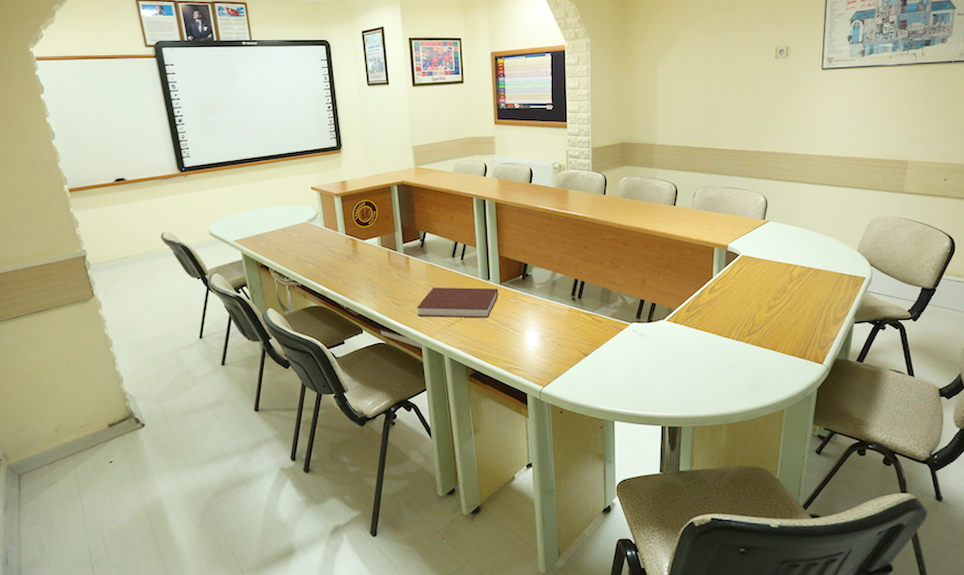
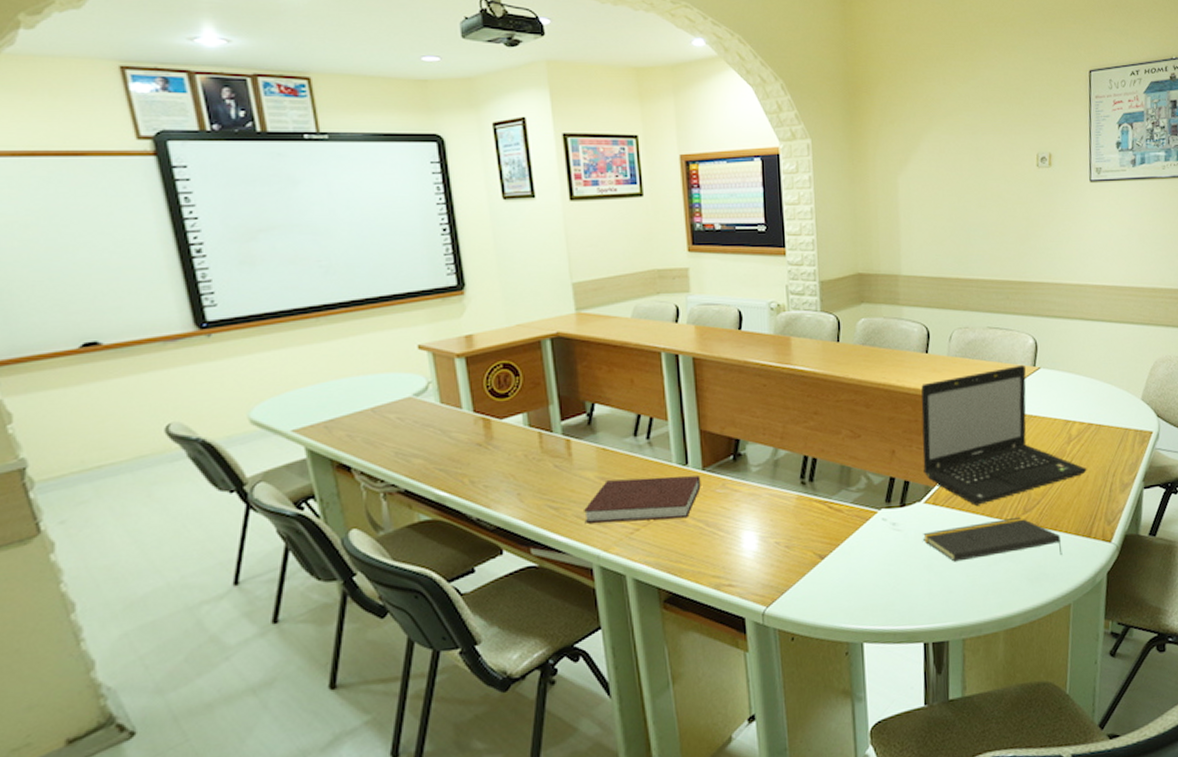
notepad: none [665,337,780,371] -> present [923,516,1063,562]
laptop: none [667,217,805,326] -> present [921,364,1087,506]

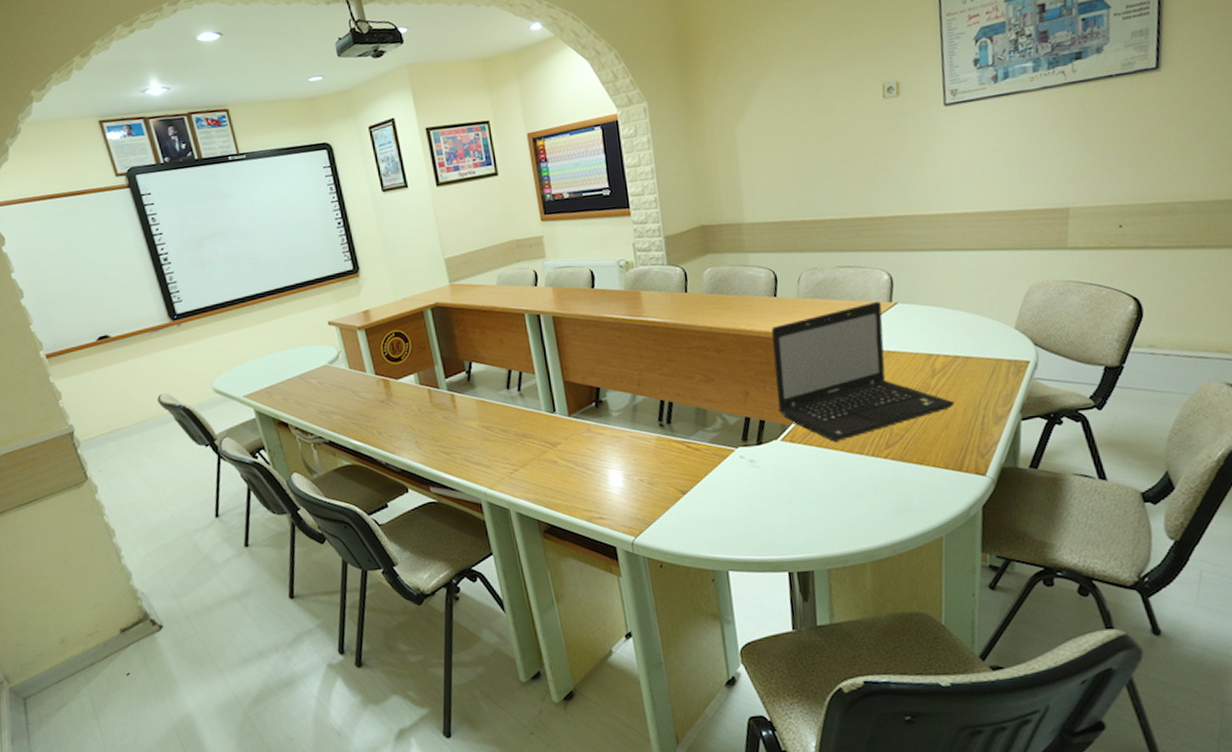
notebook: present [584,476,701,523] -> none [470,421,569,465]
notepad: present [923,516,1063,562] -> none [782,451,931,496]

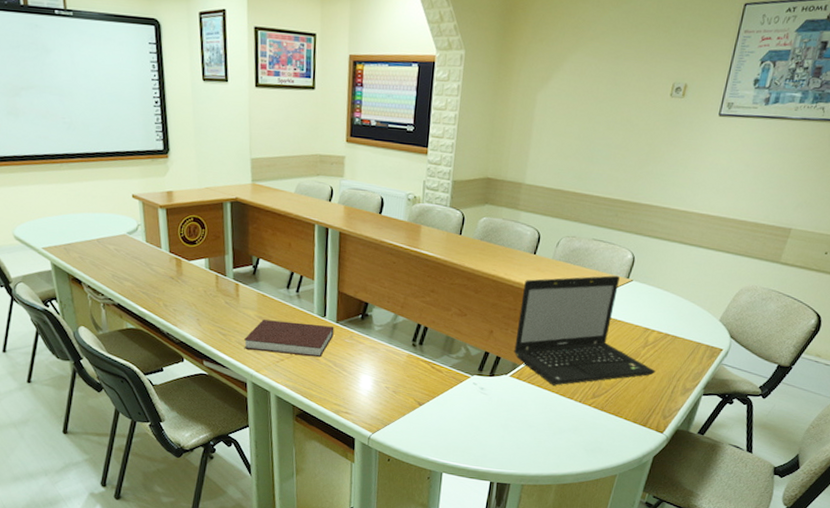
notebook: none [470,421,569,465] -> present [244,319,334,358]

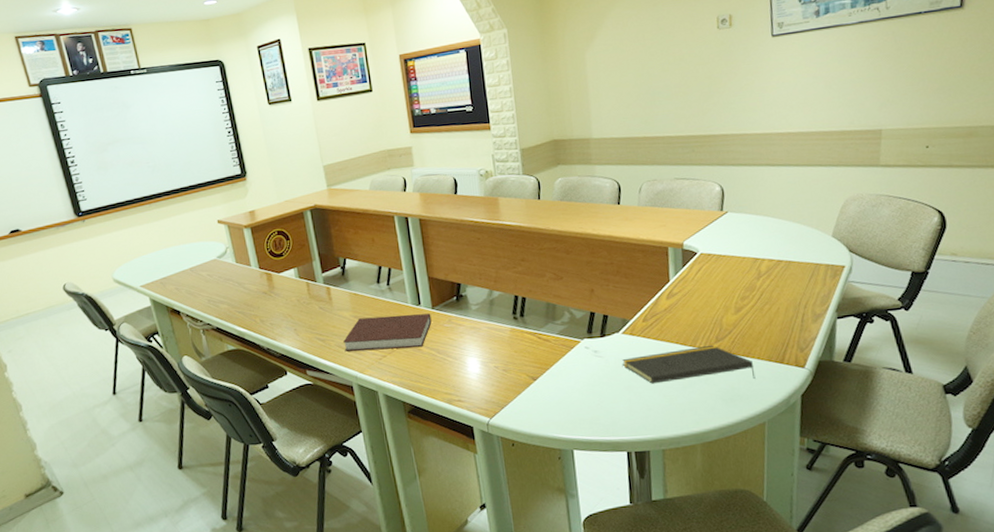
notepad: none [504,399,620,437] -> present [622,345,756,384]
laptop: present [514,275,656,386] -> none [615,209,778,335]

